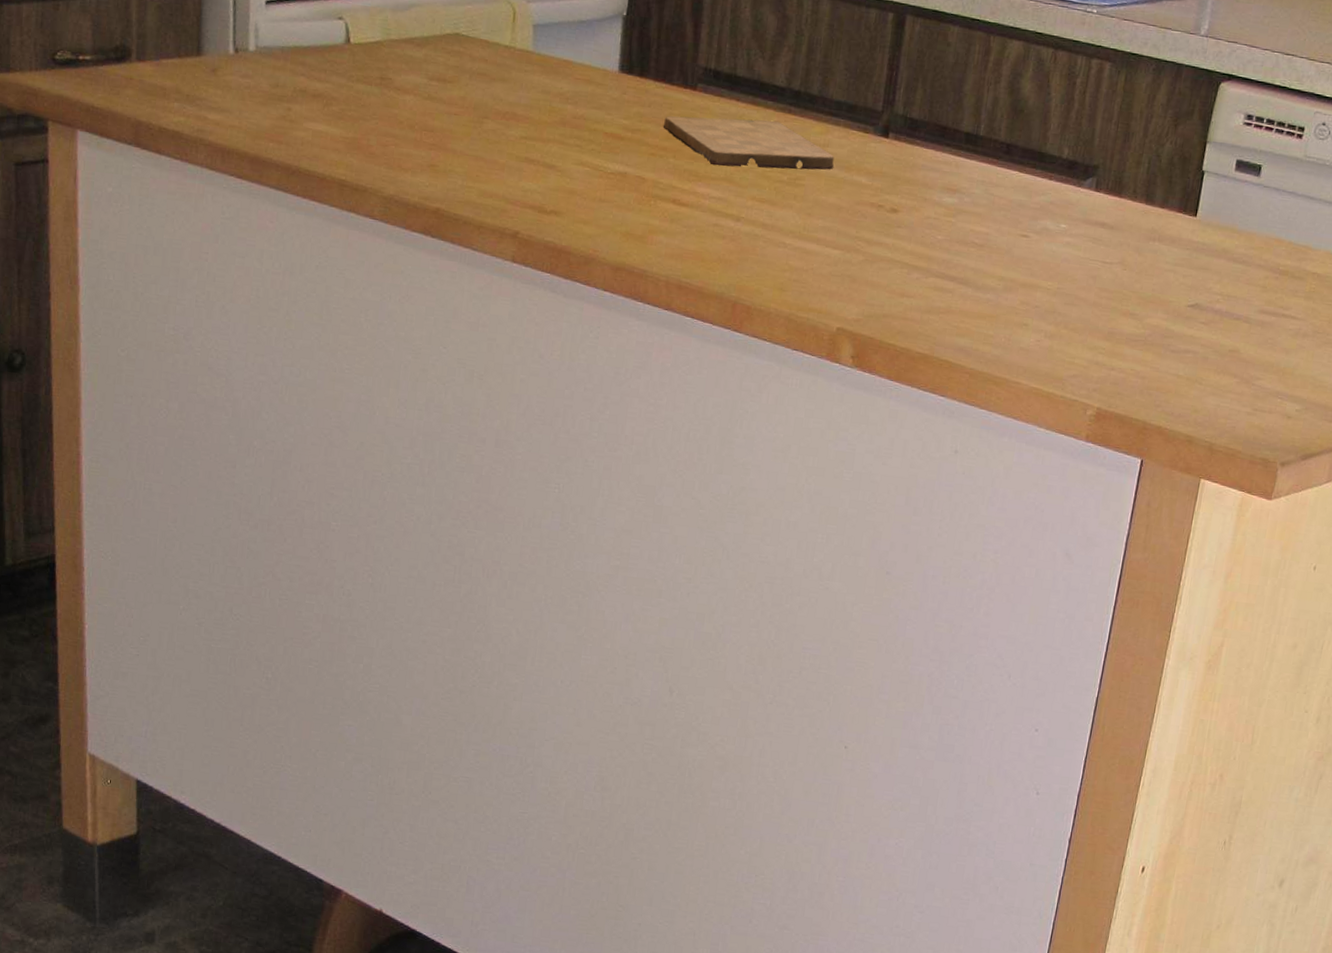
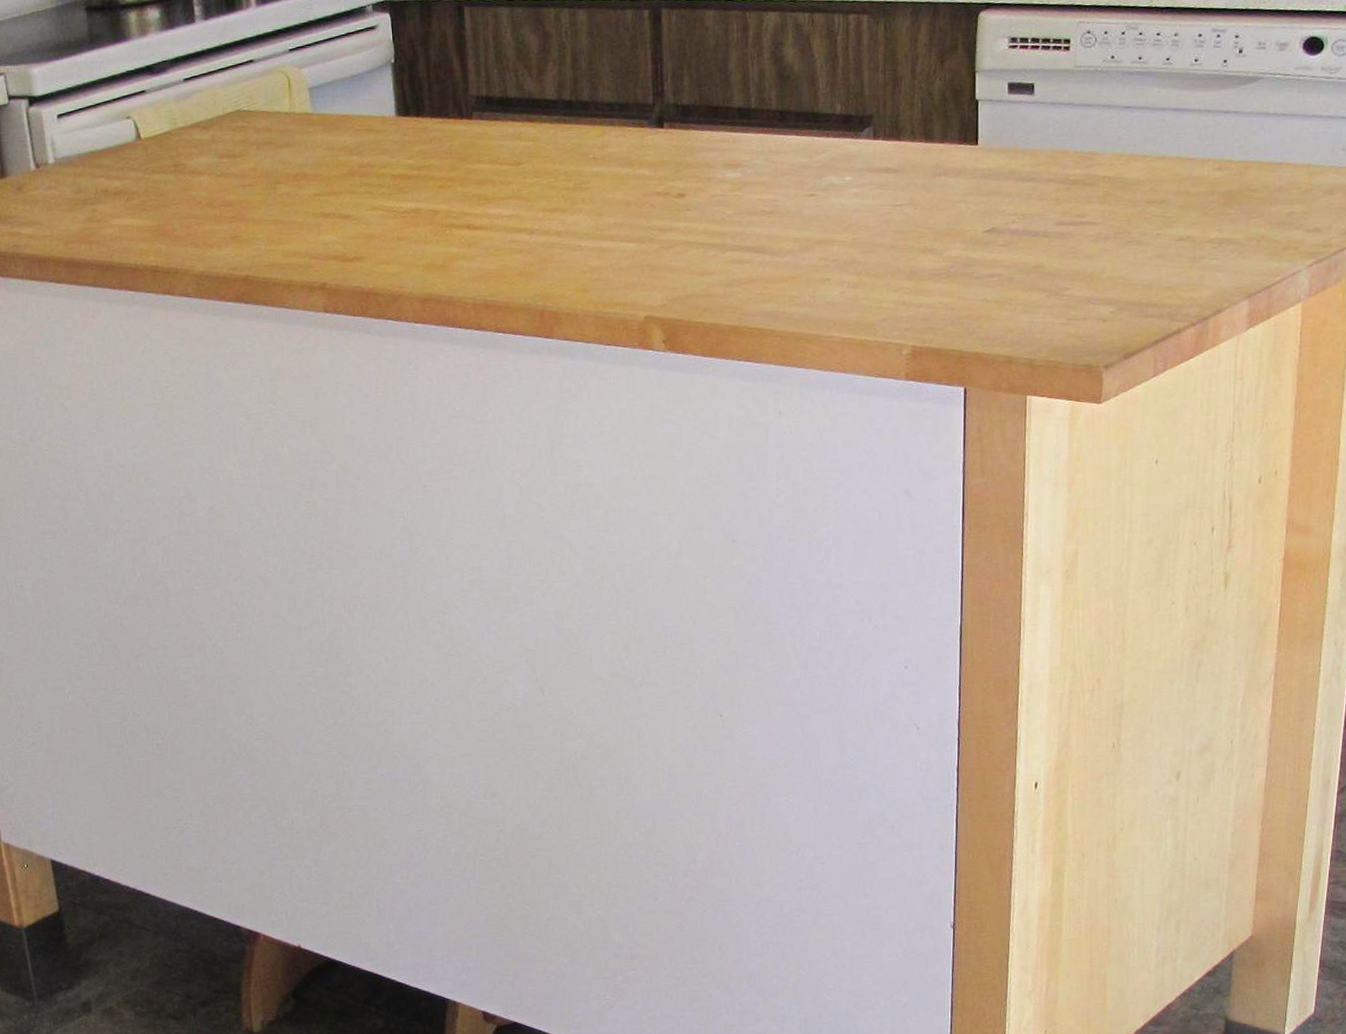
cutting board: present [664,116,834,170] -> none [447,132,615,186]

